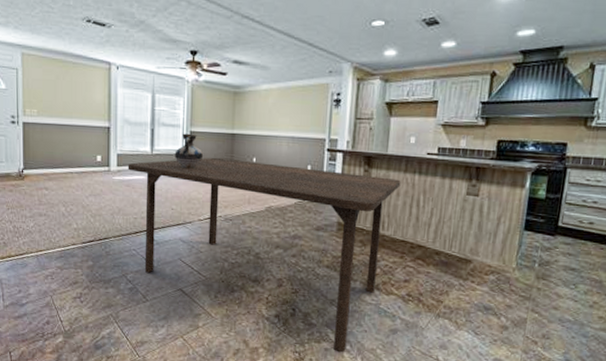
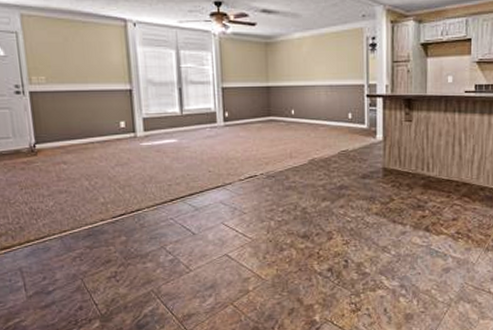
dining table: present [127,157,401,353] -> none [156,112,442,298]
ceramic jug: present [174,133,204,169] -> none [206,90,239,127]

